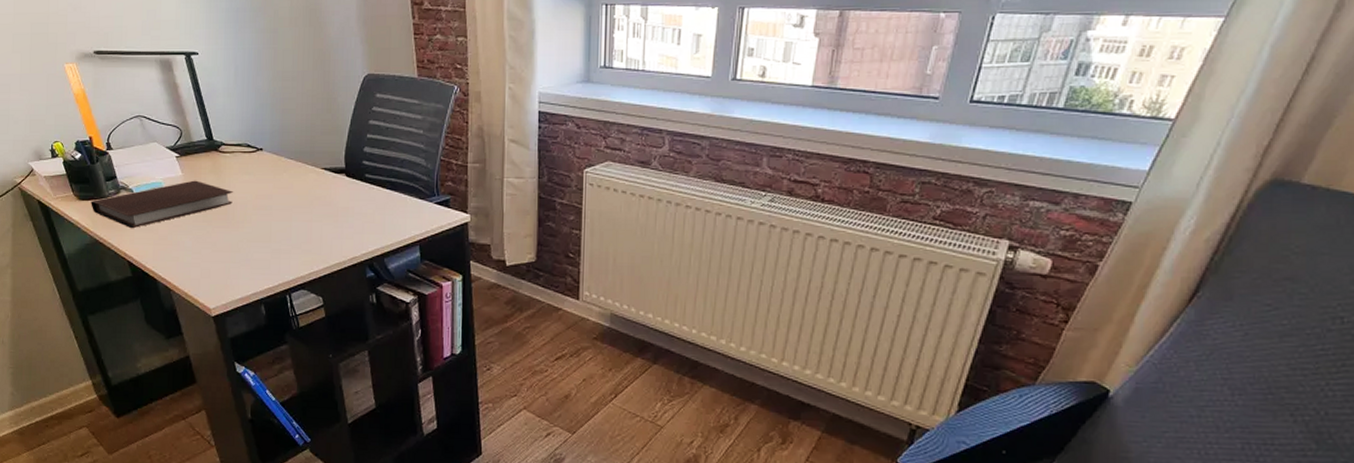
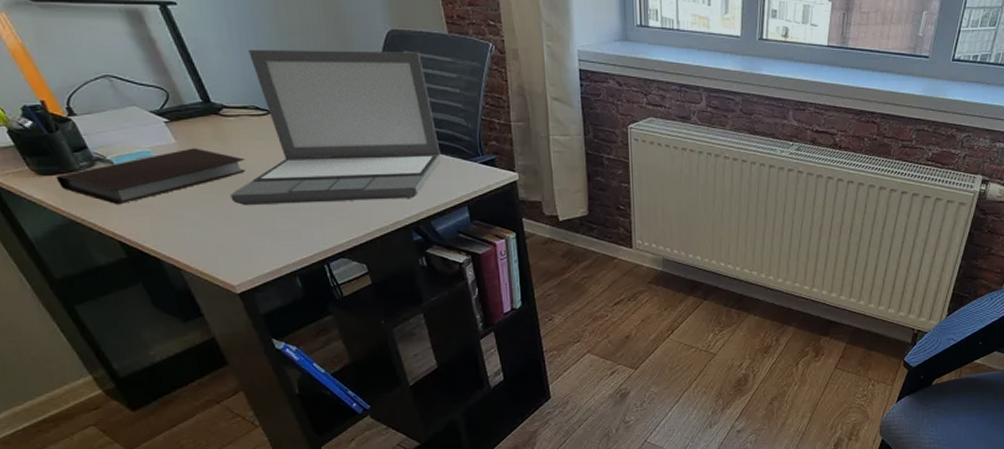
laptop: none [218,92,401,235] -> present [231,49,442,205]

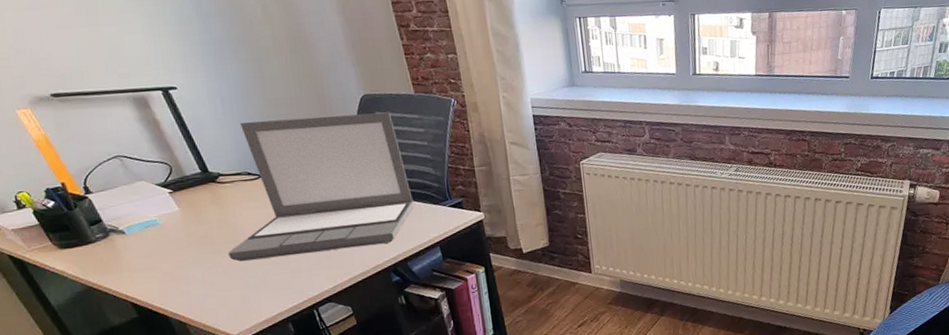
notebook: present [56,148,246,205] -> none [75,213,241,270]

